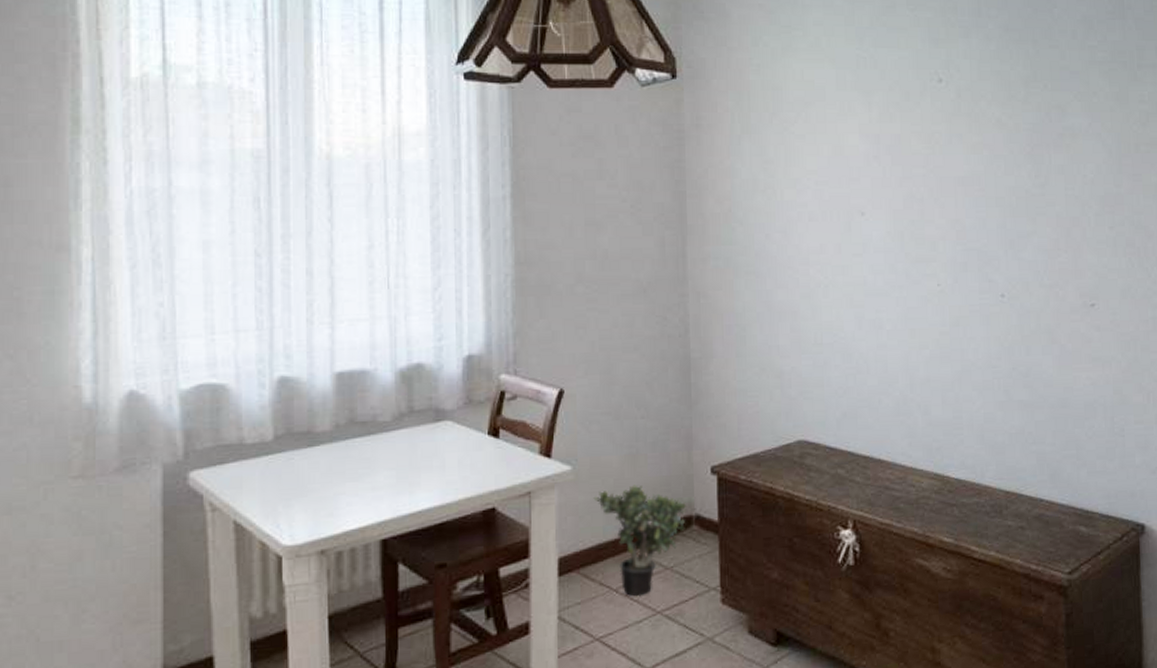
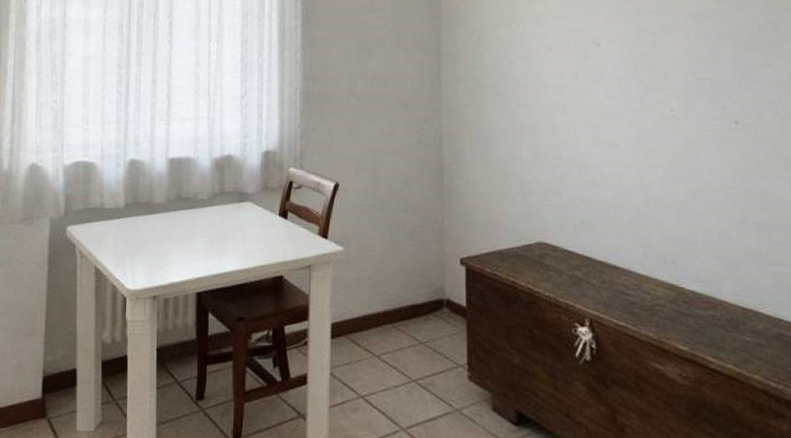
potted plant: present [593,485,686,597] -> none [361,268,438,365]

